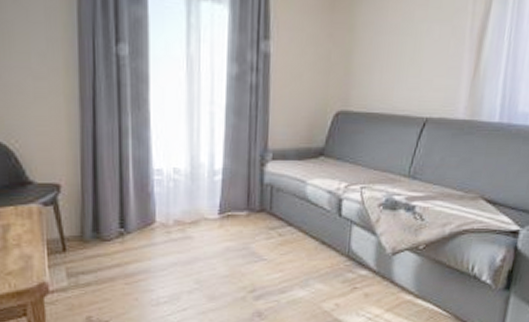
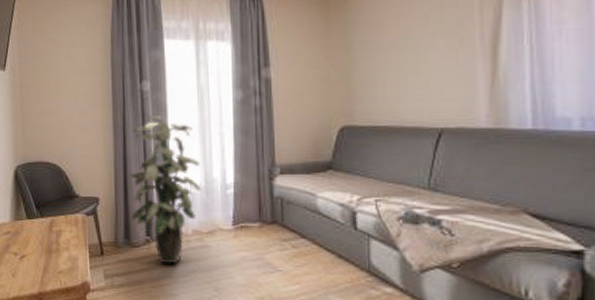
indoor plant: none [100,87,185,258] -> present [129,115,200,264]

